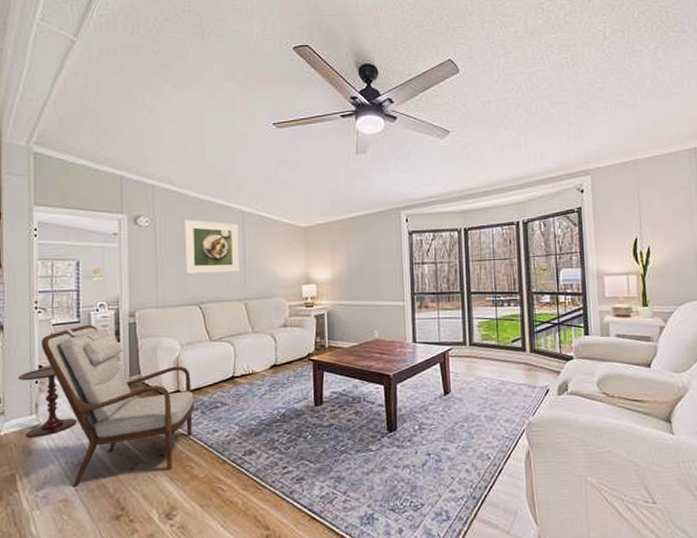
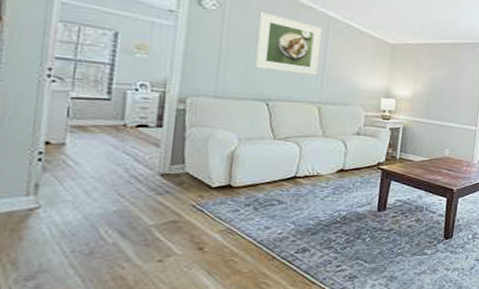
side table: present [17,367,78,438] -> none [11,144,94,221]
armchair: present [42,325,194,488] -> none [52,104,247,278]

